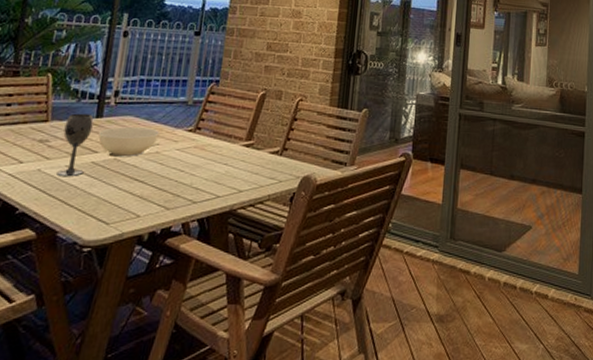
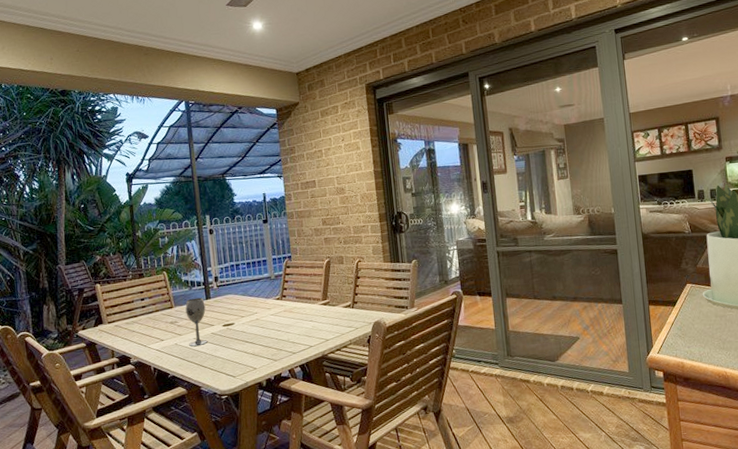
bowl: present [98,127,159,156] -> none [211,301,255,326]

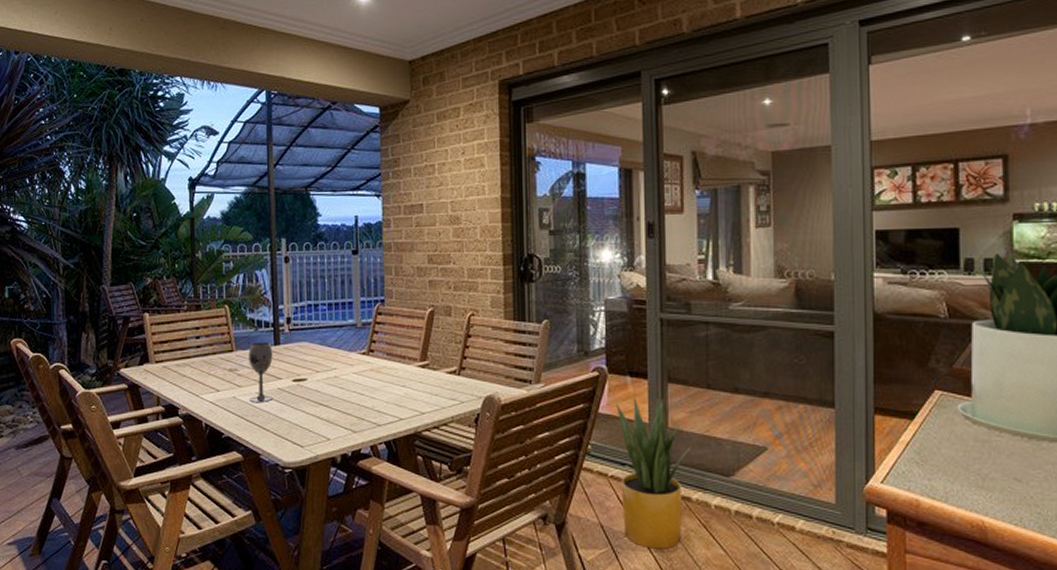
planter: none [471,310,527,422] -> present [616,397,691,549]

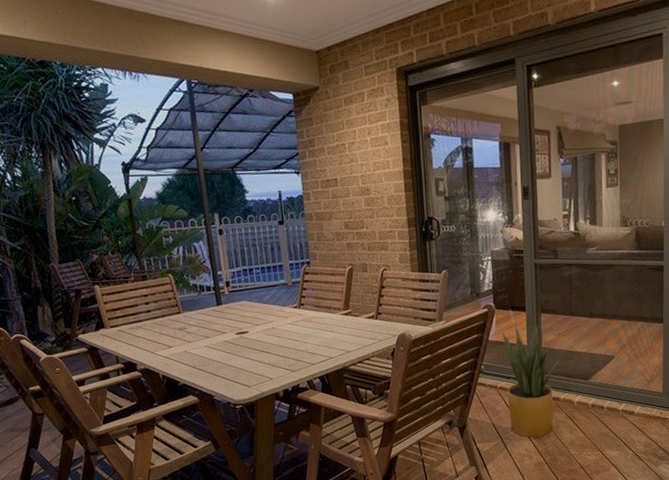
wine glass: present [248,342,273,402] -> none [194,303,220,354]

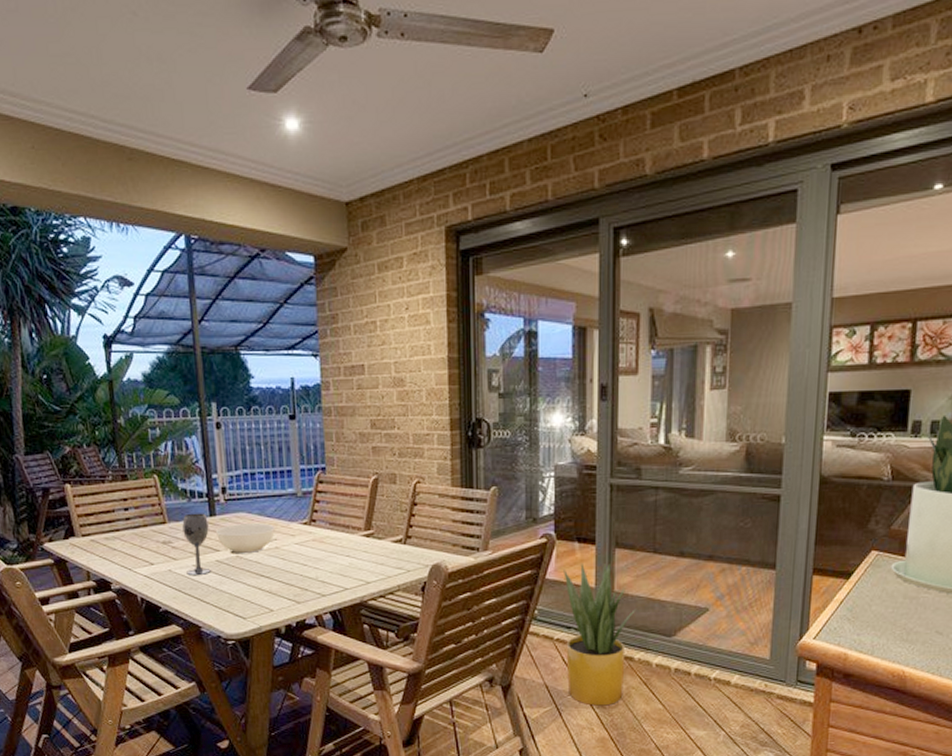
wine glass: none [194,303,220,354] -> present [182,513,211,575]
bowl: none [223,309,271,334] -> present [216,523,275,553]

